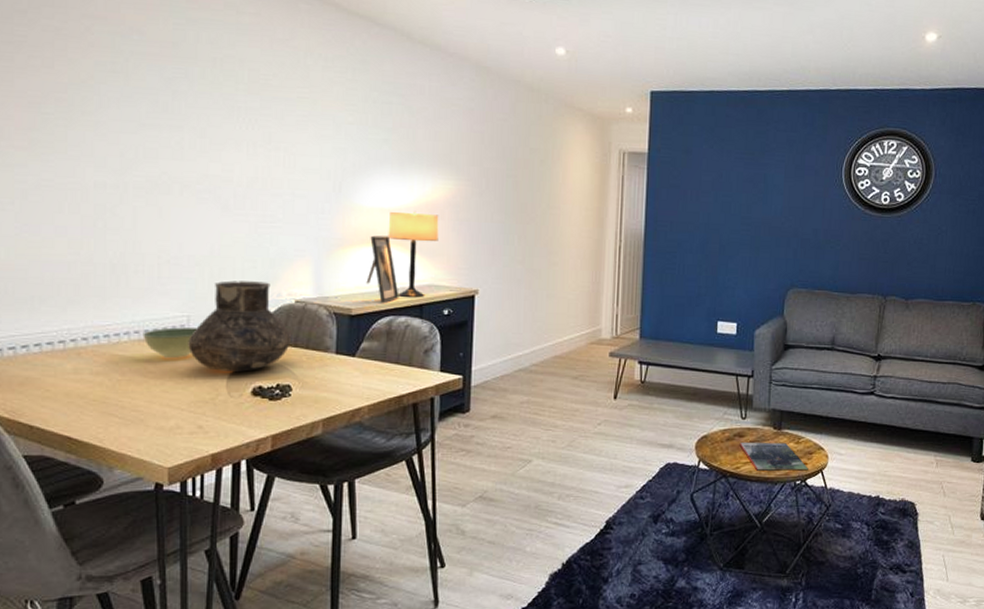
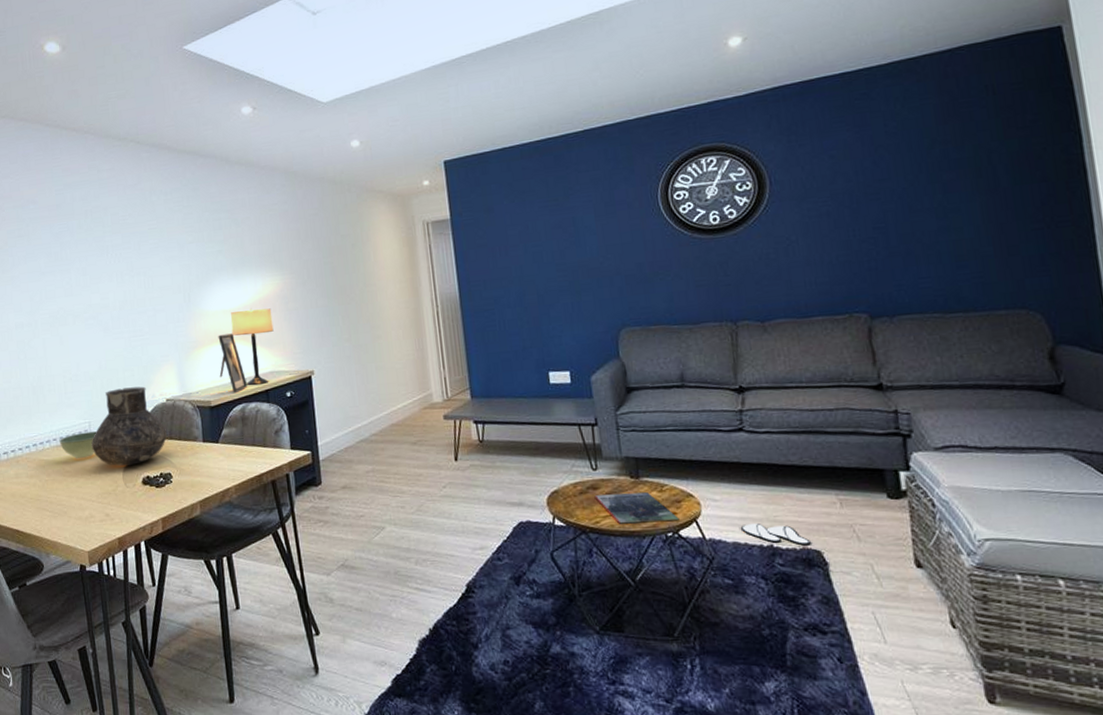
slippers: none [857,476,908,498] -> present [741,523,811,546]

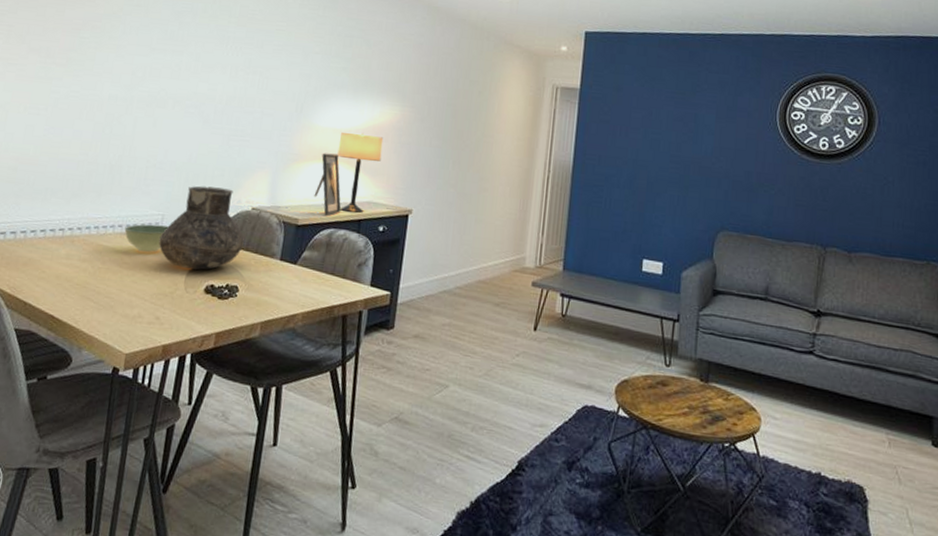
magazine: present [594,492,679,524] -> none [662,392,738,433]
slippers: present [741,523,811,546] -> none [794,447,856,480]

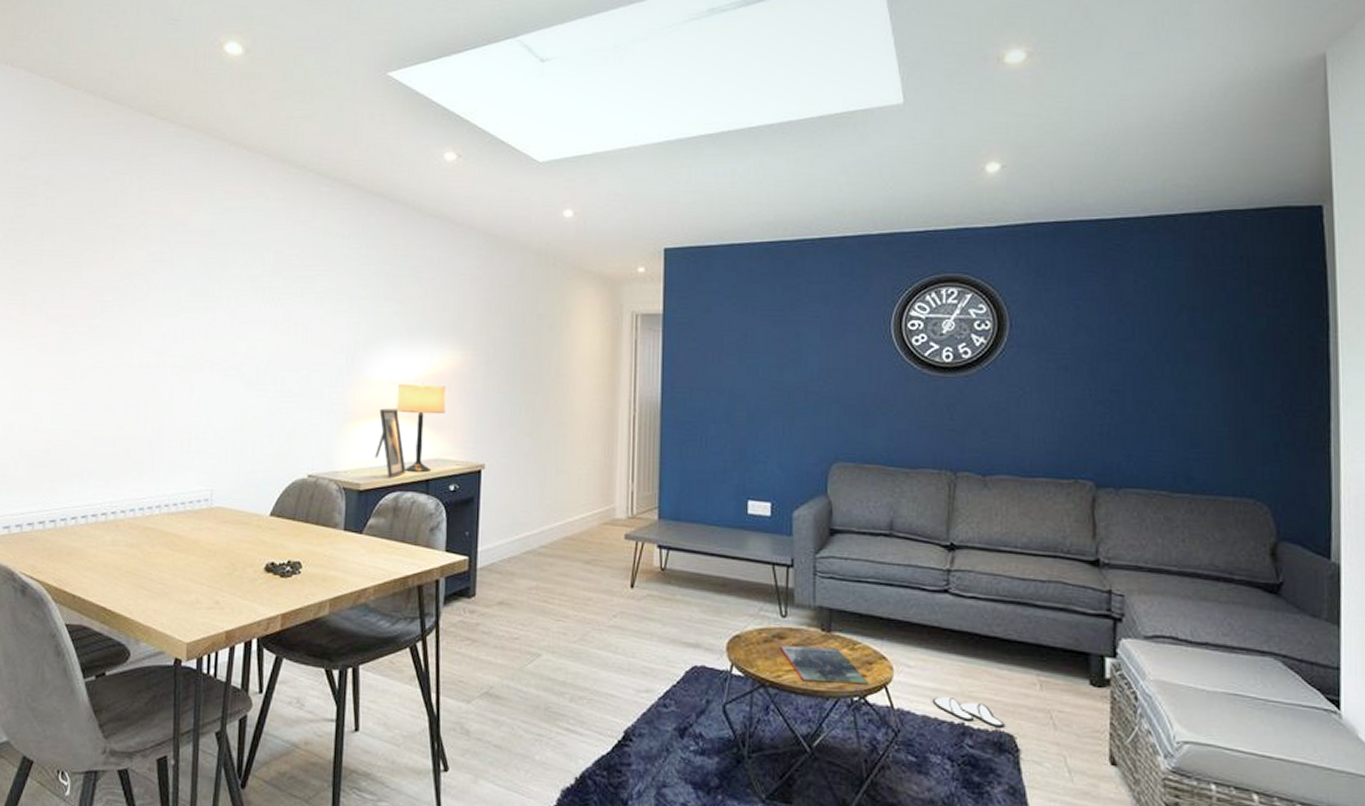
bowl: present [124,224,169,254] -> none [171,501,219,534]
vase: present [158,186,245,270] -> none [210,455,304,547]
magazine: none [662,392,738,433] -> present [779,646,868,685]
slippers: none [794,447,856,480] -> present [933,696,1004,728]

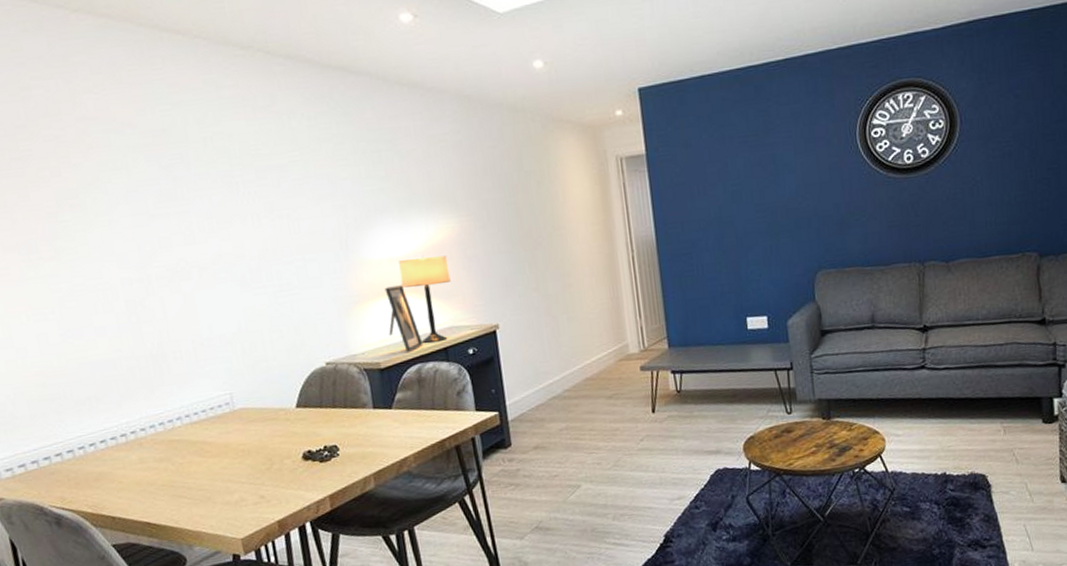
magazine: present [779,646,868,685] -> none [788,432,866,464]
slippers: present [933,696,1004,728] -> none [920,454,978,472]

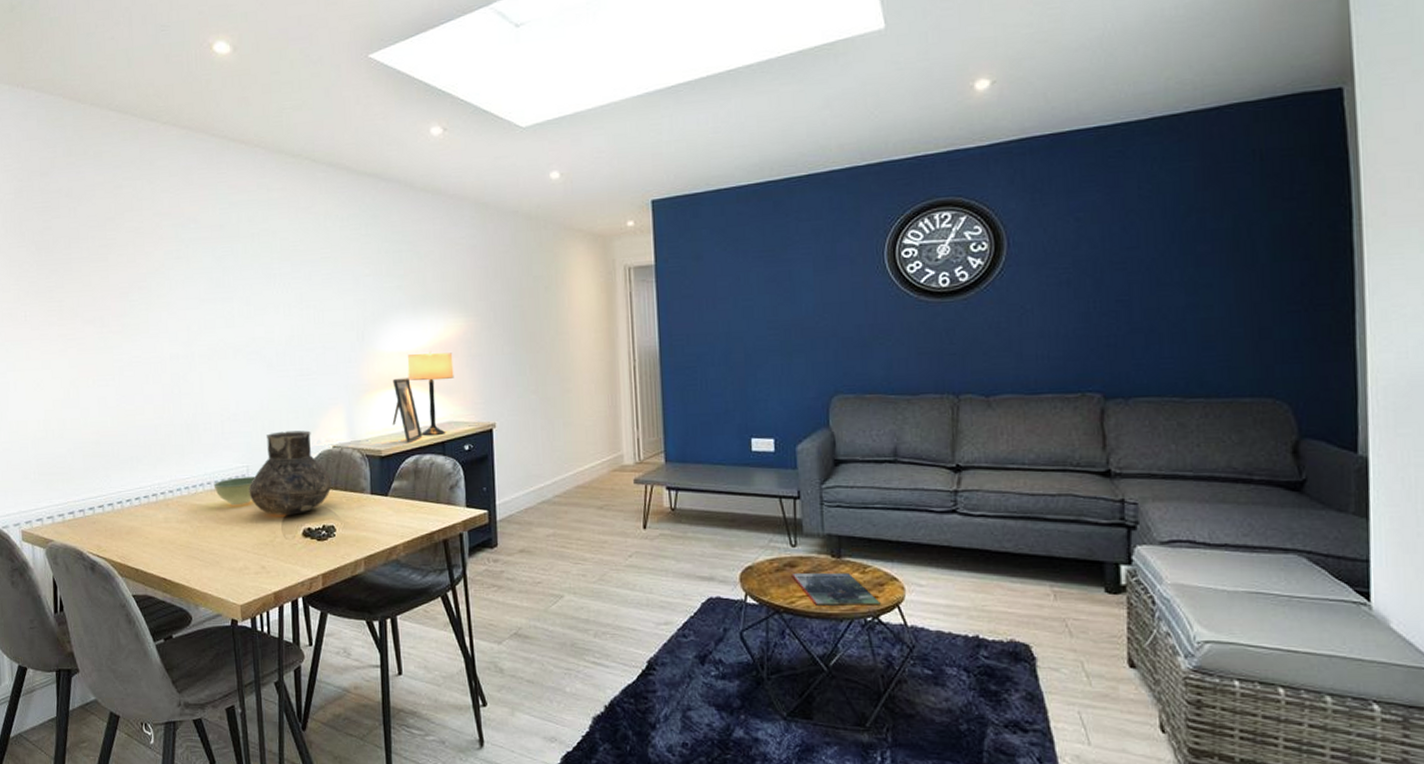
bowl: none [193,404,241,438] -> present [213,477,255,507]
vase: none [235,349,330,442] -> present [249,430,333,515]
magazine: none [788,432,866,464] -> present [791,573,881,605]

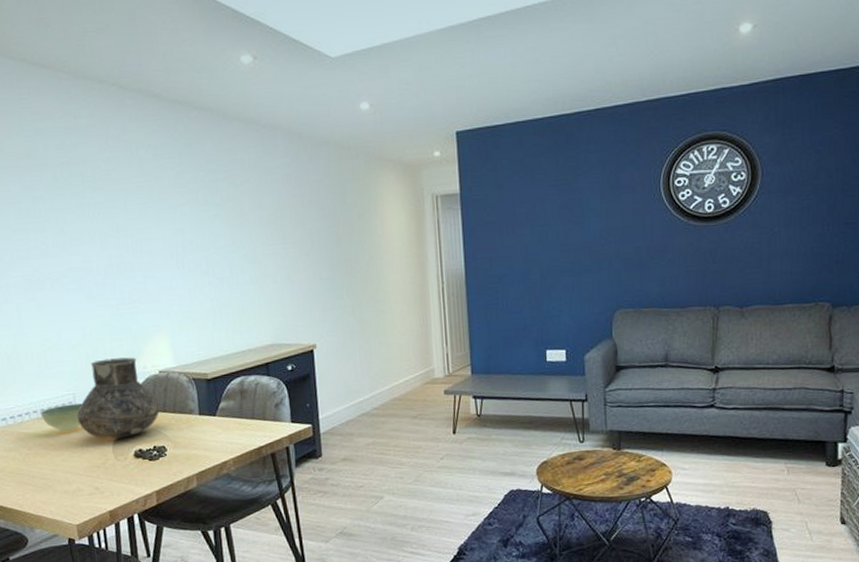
picture frame: present [392,378,423,443] -> none [215,304,247,365]
table lamp: present [407,352,454,437] -> none [228,279,275,359]
magazine: present [791,573,881,605] -> none [580,462,652,491]

